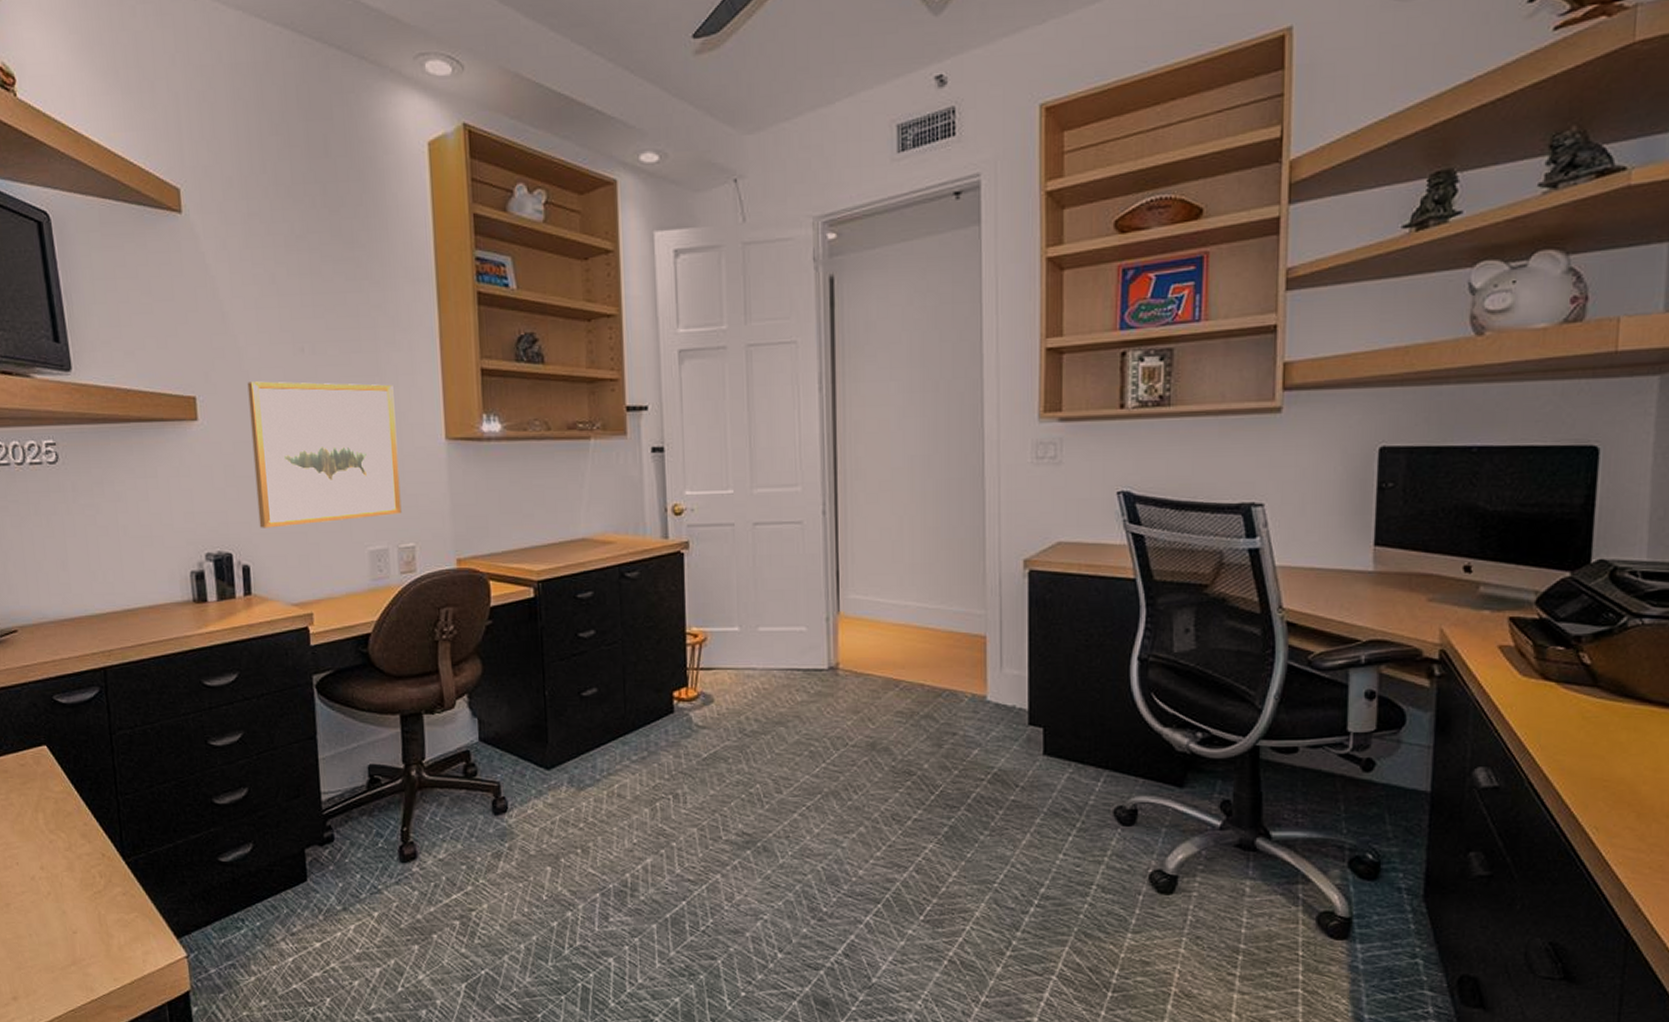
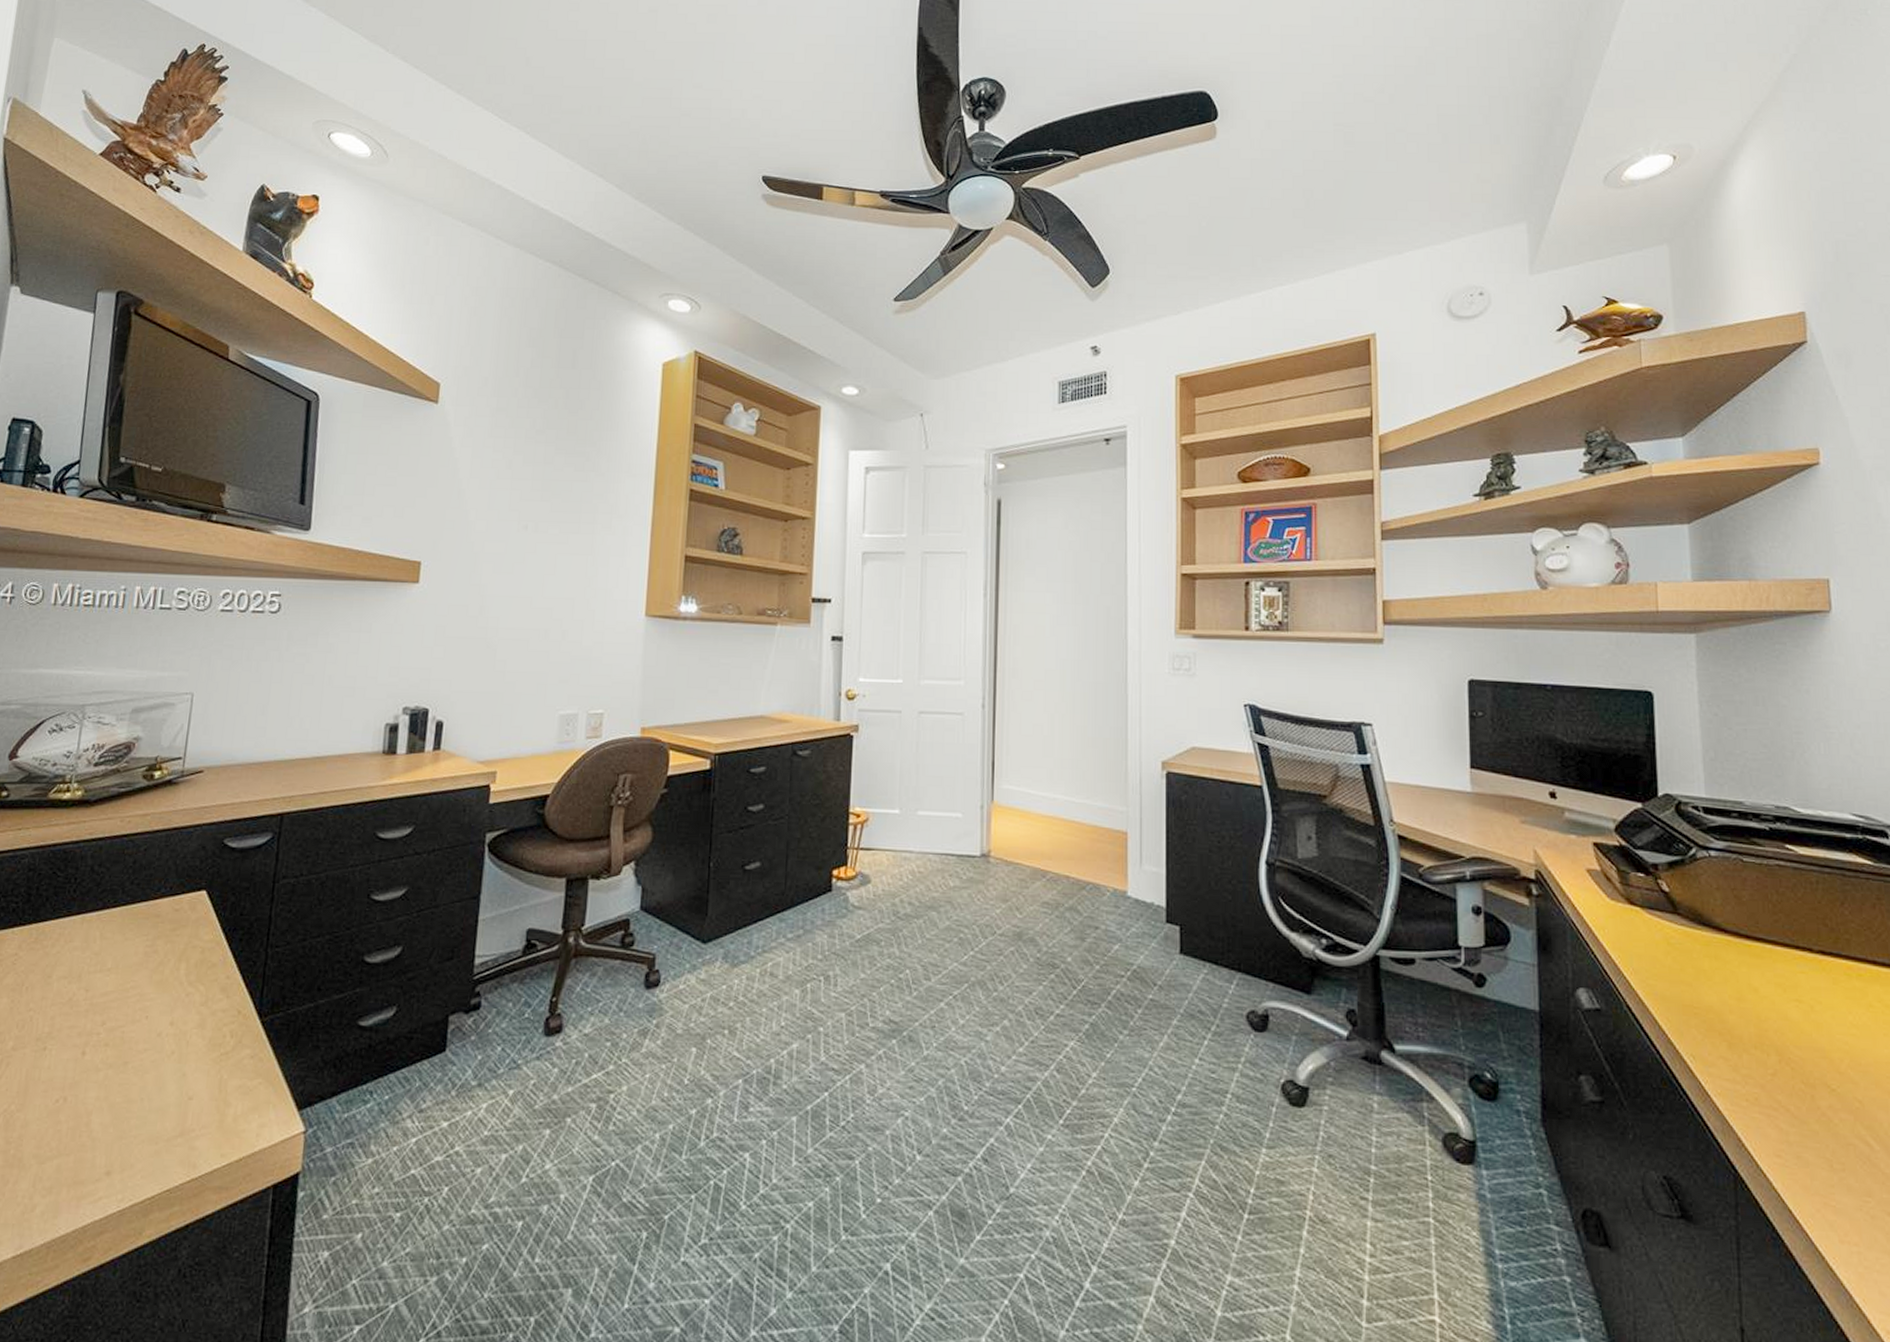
wall art: present [247,381,402,528] -> none [459,552,604,687]

